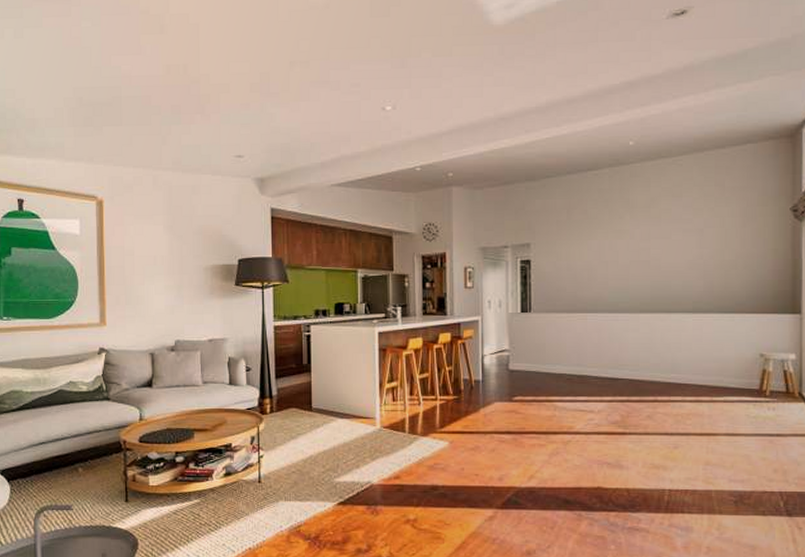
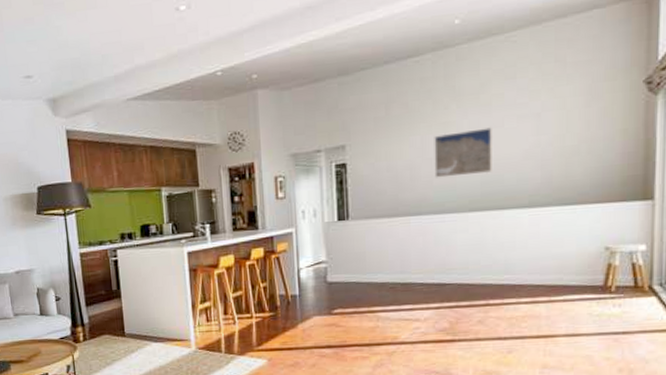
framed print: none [610,238,662,280] -> present [434,127,494,178]

